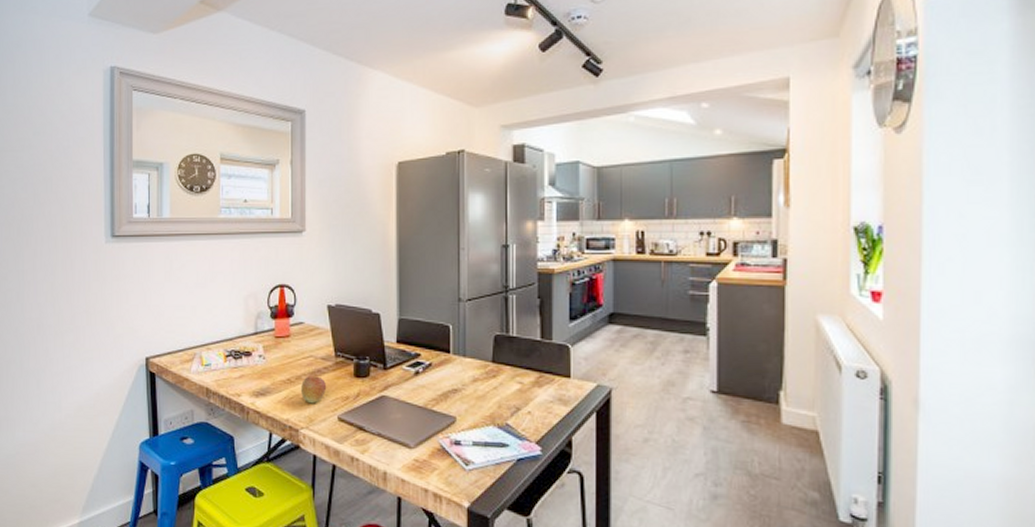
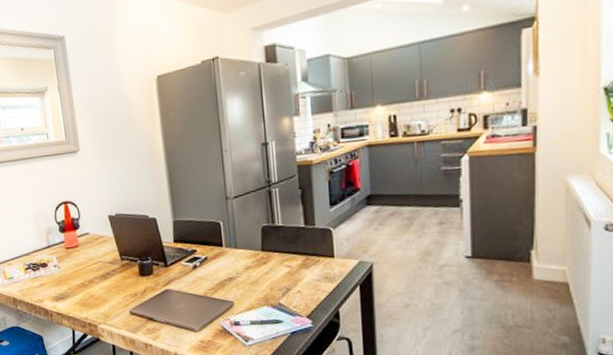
apple: present [301,376,327,404] -> none [94,278,117,303]

